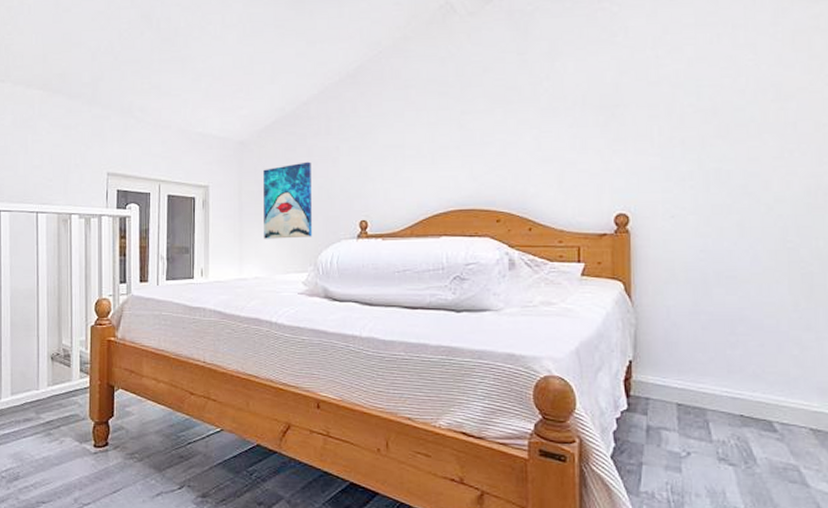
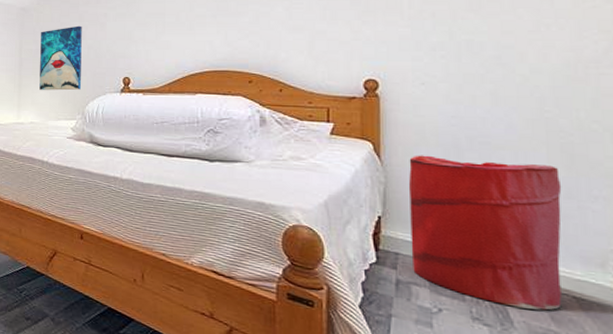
laundry hamper: none [658,293,802,445] -> present [408,155,562,311]

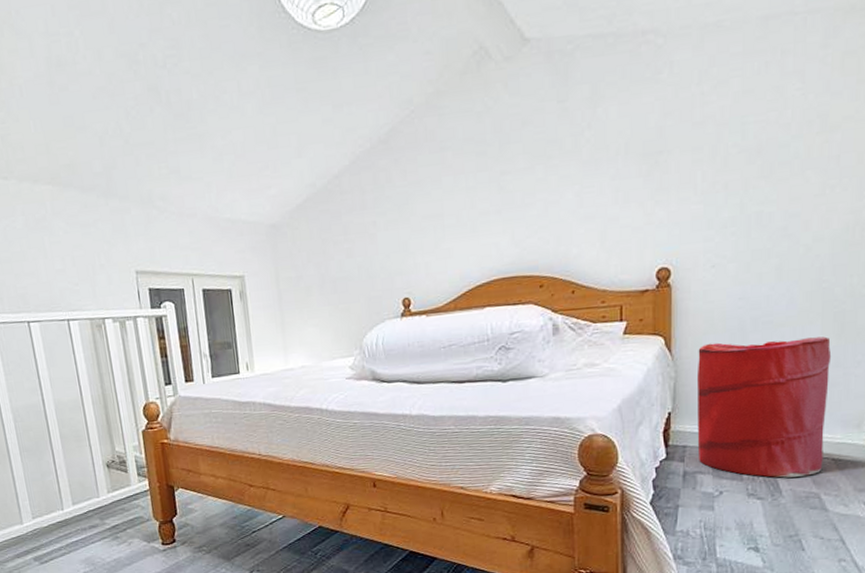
wall art: present [39,25,82,91] -> none [299,240,355,326]

